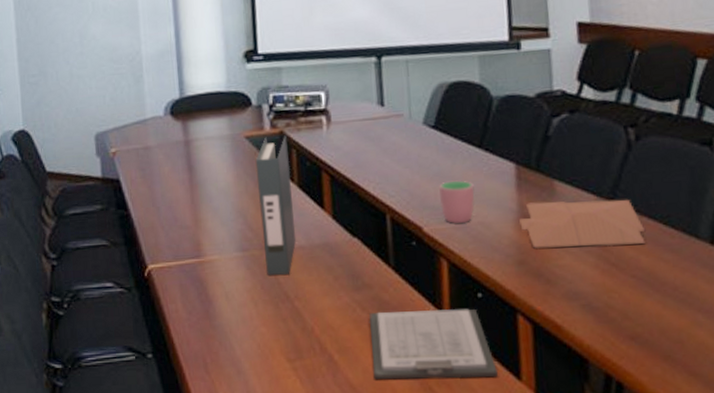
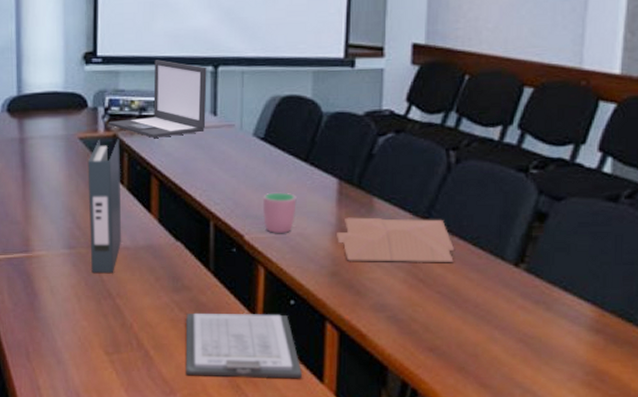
laptop: none [274,53,374,133] -> present [108,59,207,138]

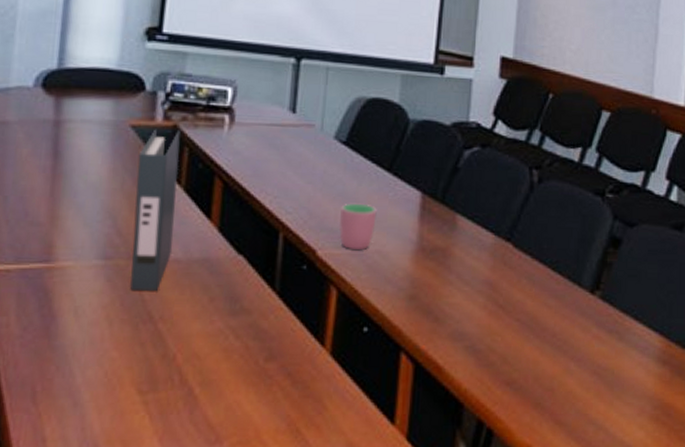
laptop: present [108,59,207,138] -> none [169,44,288,133]
clipboard: present [185,312,303,379] -> none [236,341,373,420]
papers: present [337,217,455,263] -> none [417,235,535,289]

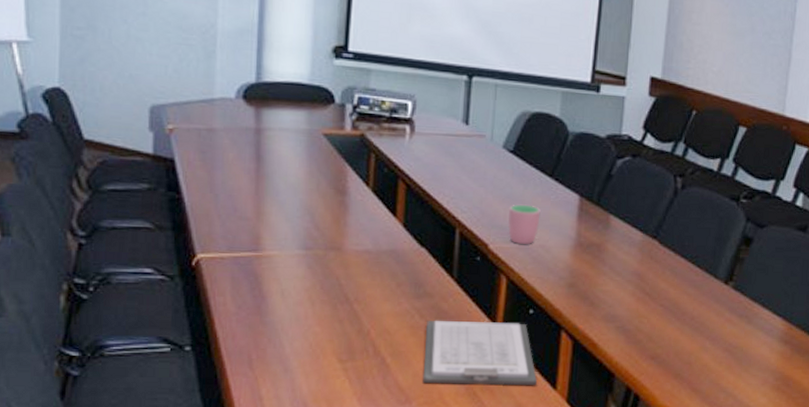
binder: present [129,129,181,291] -> none [327,137,367,277]
clipboard: none [236,341,373,420] -> present [423,320,538,386]

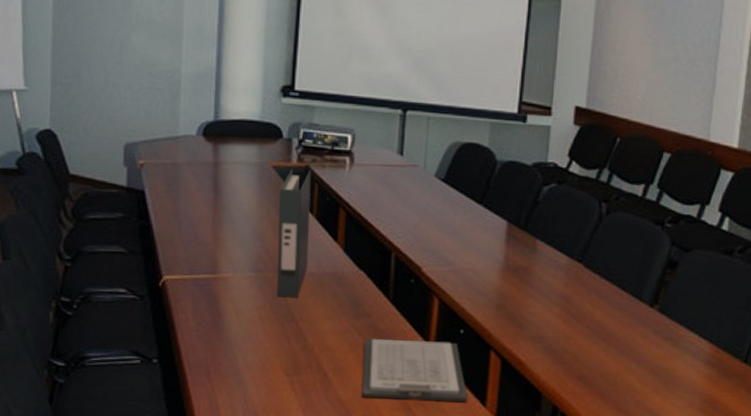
binder: none [327,137,367,277] -> present [276,169,311,297]
cup: present [507,204,541,244] -> none [439,229,471,268]

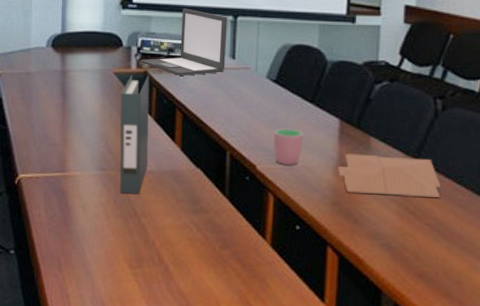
laptop: none [302,99,396,172] -> present [140,8,228,76]
clipboard: present [361,338,468,402] -> none [201,233,306,297]
cup: none [439,229,471,268] -> present [273,128,303,165]
papers: none [504,256,603,302] -> present [338,153,442,199]

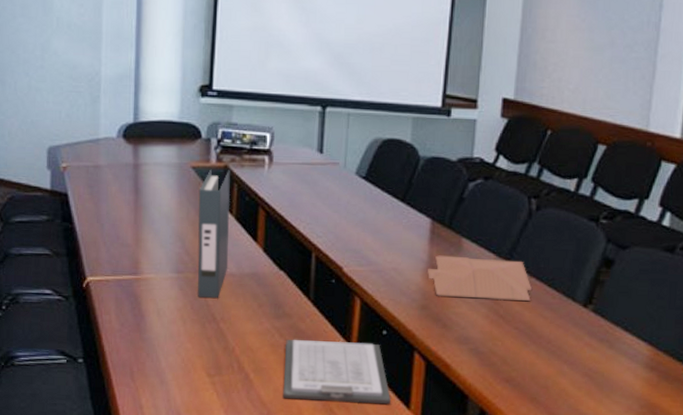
laptop: present [140,8,228,76] -> none [220,97,315,171]
clipboard: none [201,233,306,297] -> present [283,339,392,404]
cup: present [273,128,303,165] -> none [361,228,393,267]

